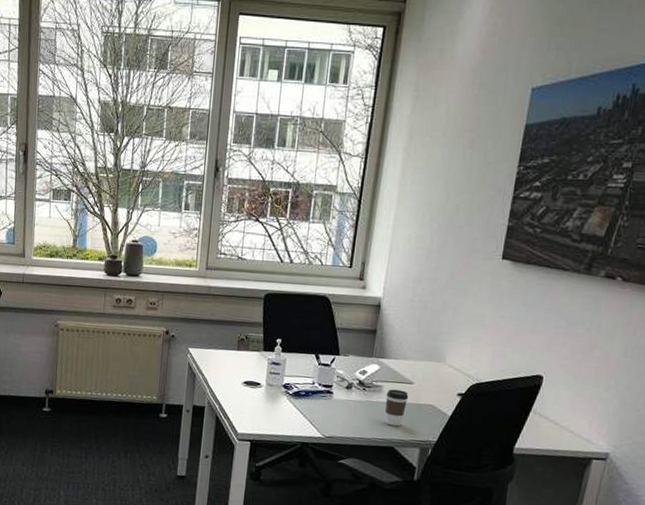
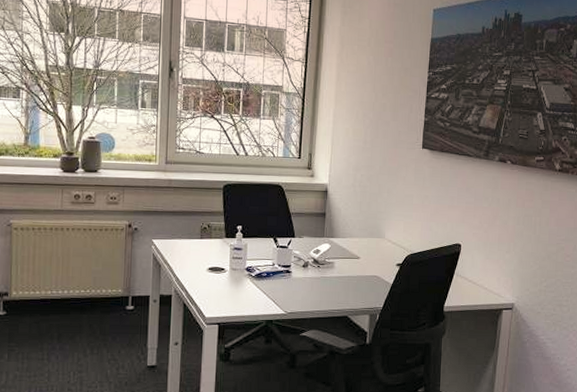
coffee cup: present [384,389,409,427] -> none [337,264,357,297]

